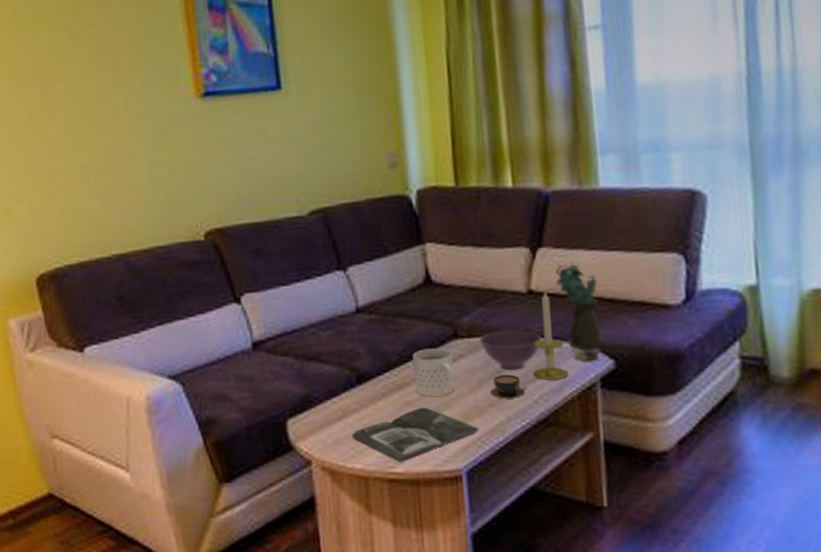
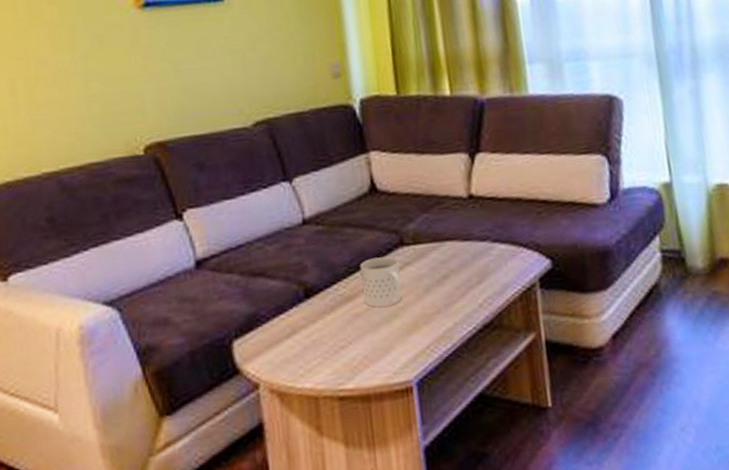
magazine: present [351,407,480,462] -> none [300,318,428,378]
bowl: present [479,329,542,371] -> none [424,234,483,276]
teacup: present [490,374,527,399] -> none [437,279,472,305]
candle: present [534,291,568,380] -> none [476,195,509,283]
vase: present [556,262,604,361] -> none [493,166,541,263]

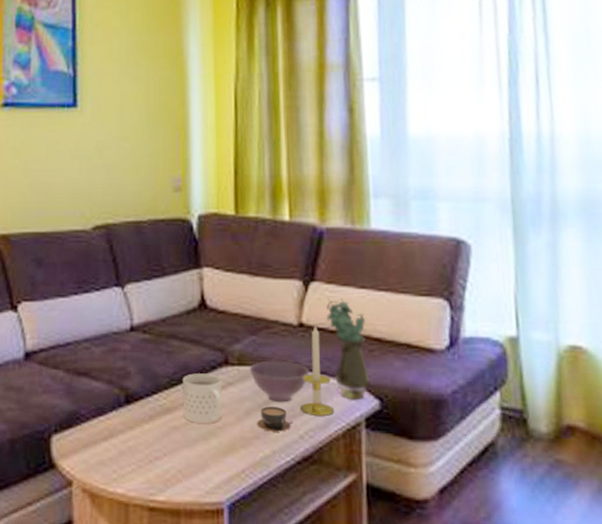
bowl: none [424,234,483,276] -> present [249,360,310,403]
teacup: none [437,279,472,305] -> present [257,406,293,432]
candle: none [476,195,509,283] -> present [301,325,334,416]
vase: none [493,166,541,263] -> present [326,297,370,399]

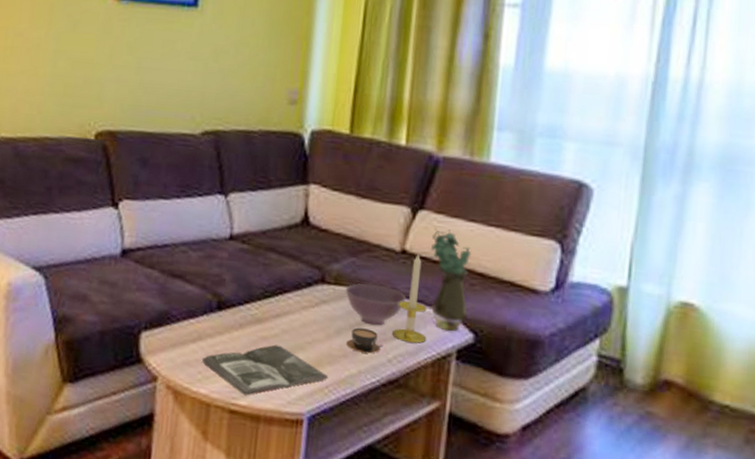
magazine: none [115,433,244,490] -> present [202,344,329,395]
mug: present [182,373,222,425] -> none [273,287,316,339]

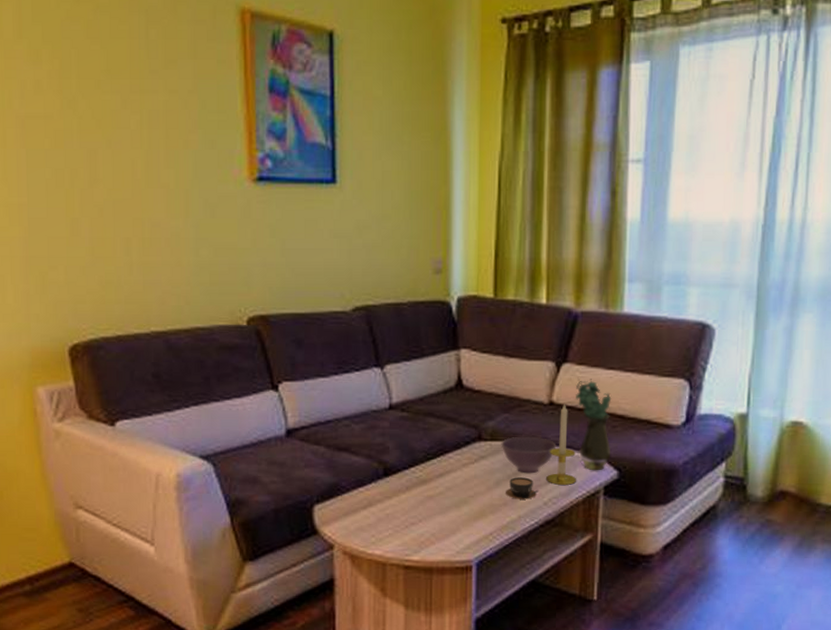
magazine: present [202,344,329,395] -> none [374,502,492,551]

